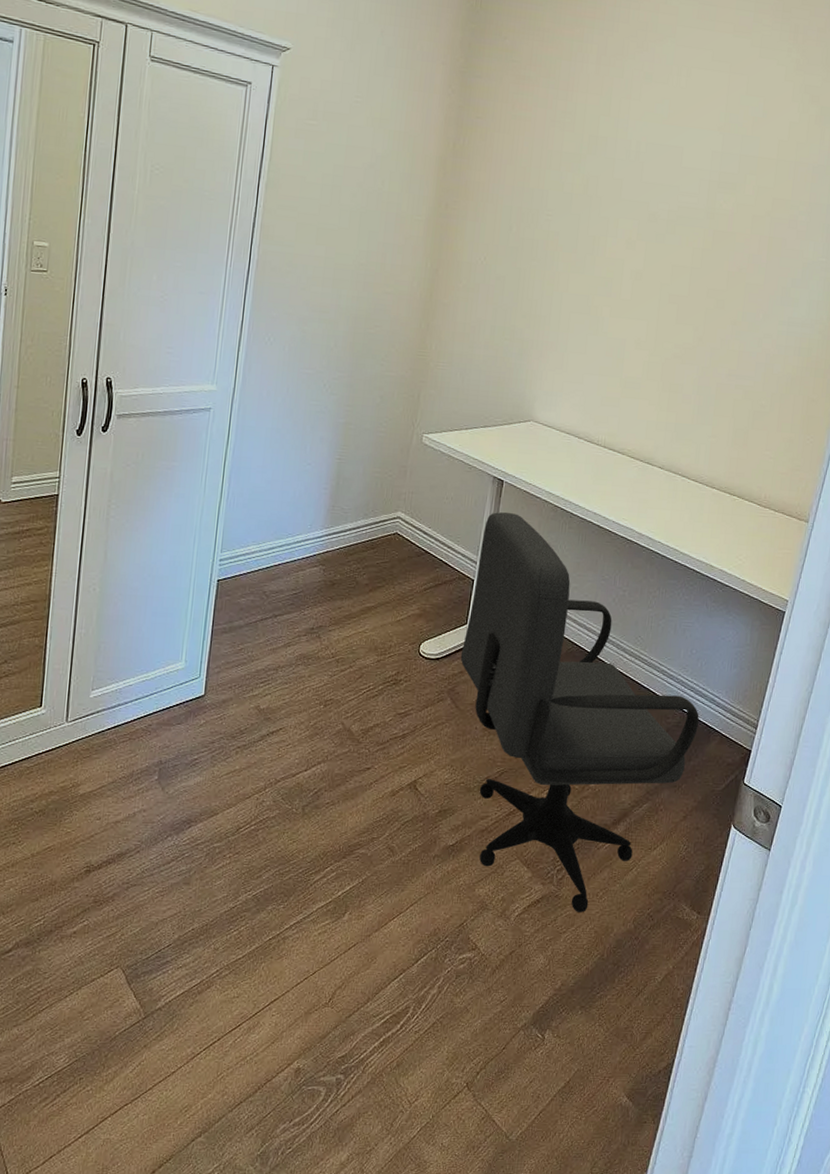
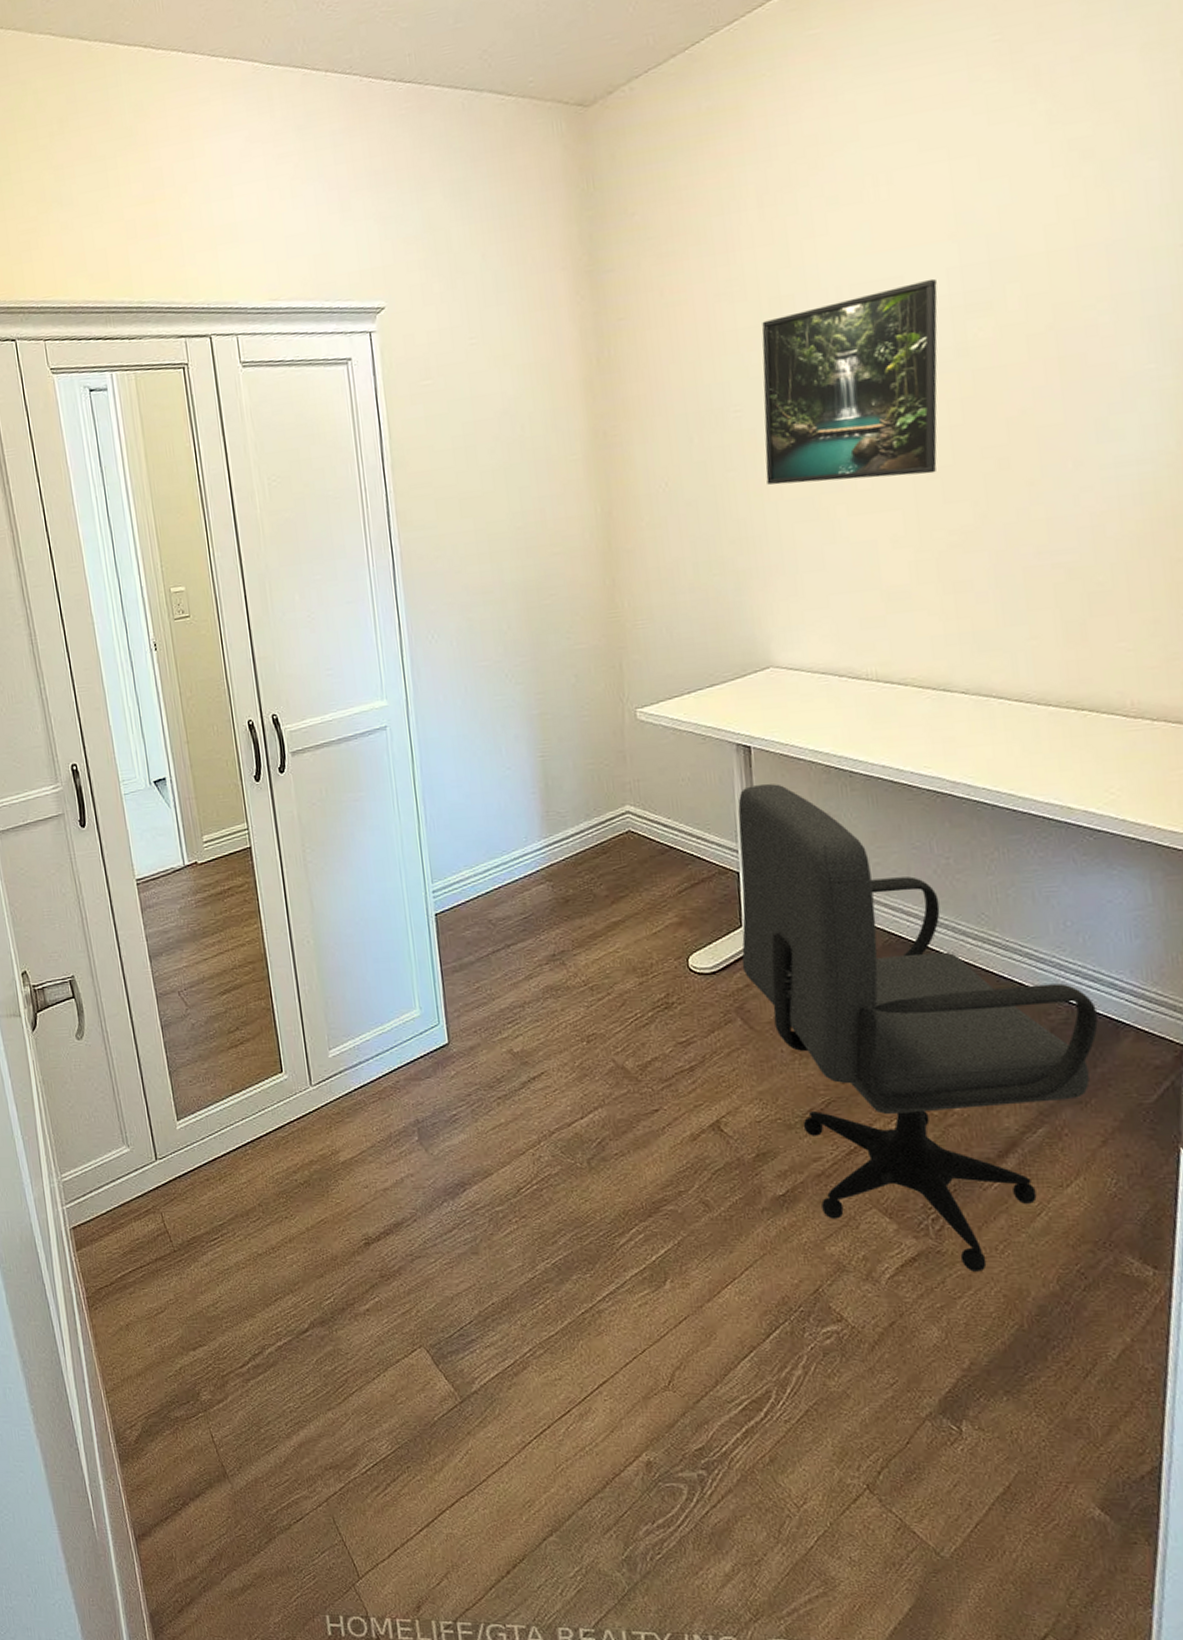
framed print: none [558,151,704,299] -> present [761,278,938,485]

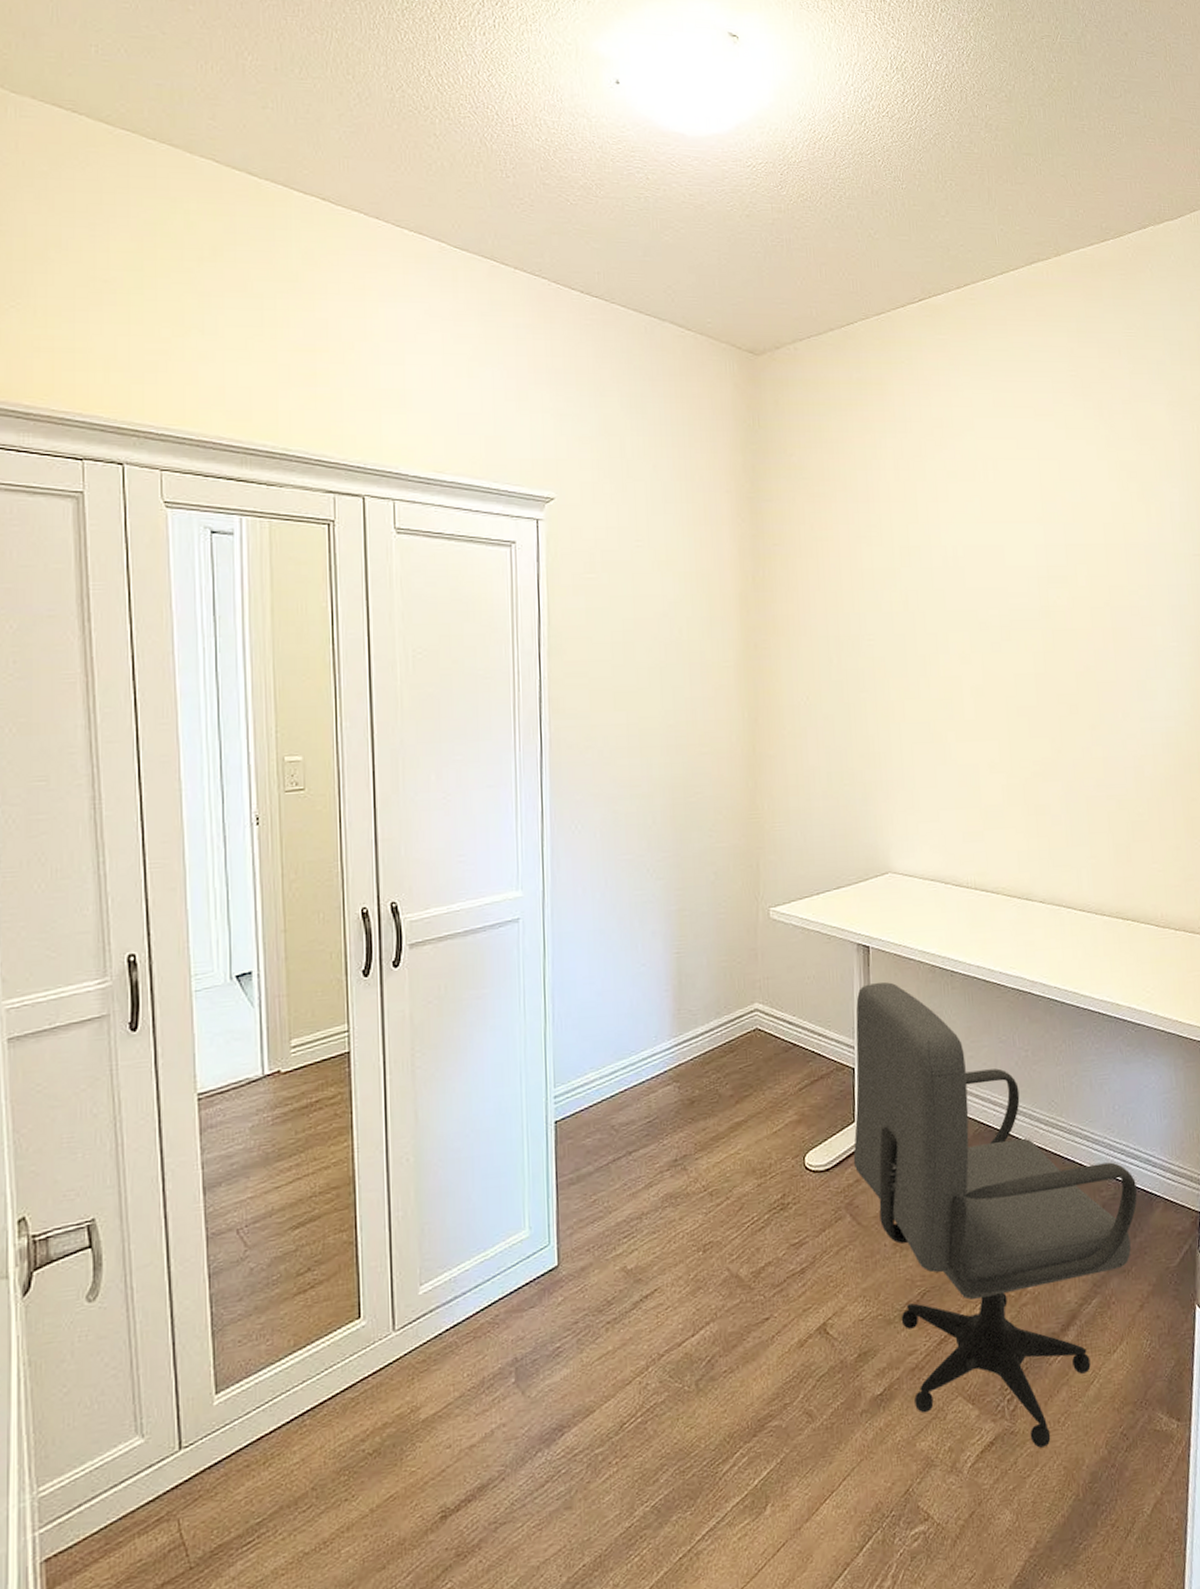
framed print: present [761,278,938,485] -> none [892,551,1028,712]

